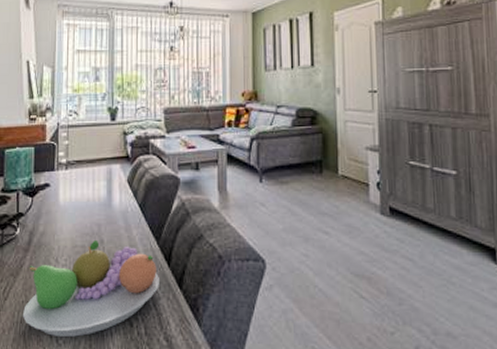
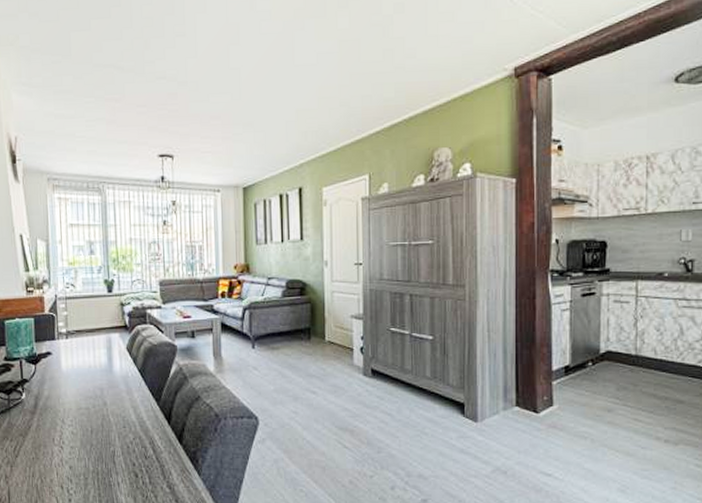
fruit bowl: present [22,239,159,338] -> none [33,402,161,488]

